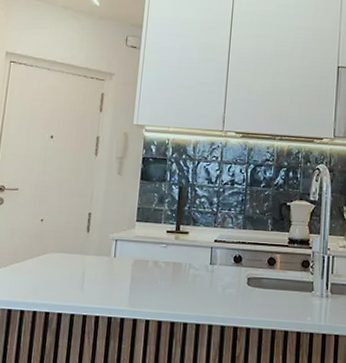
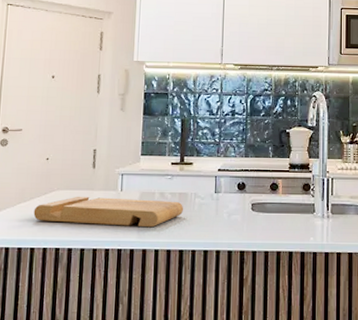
cutting board: none [25,259,177,297] -> present [33,196,183,228]

